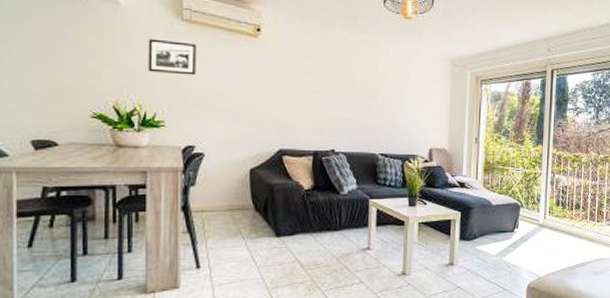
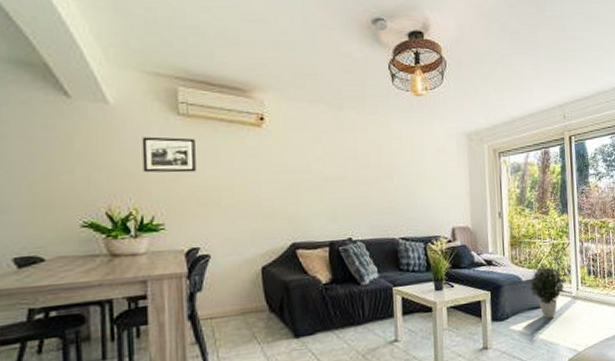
potted plant: none [498,193,534,243] -> present [529,265,566,319]

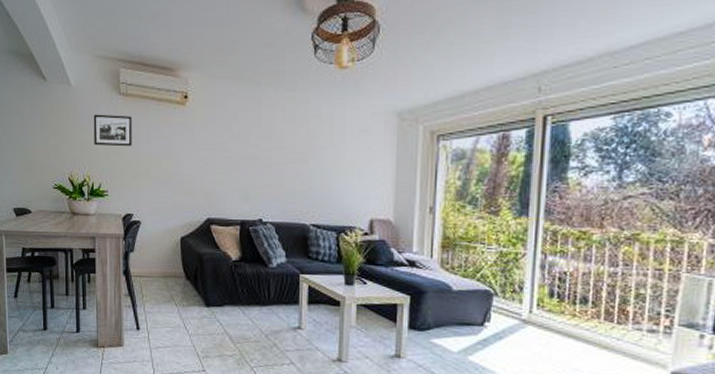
potted plant: present [529,265,566,319] -> none [461,277,514,340]

